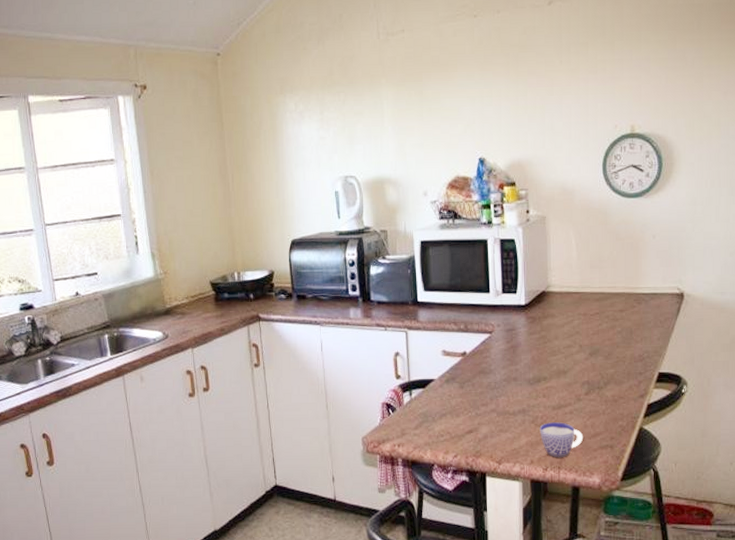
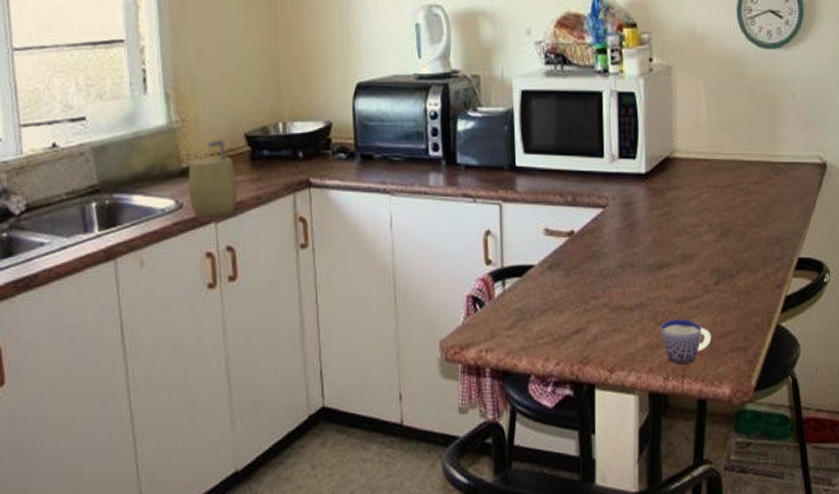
soap dispenser: none [171,286,207,346] -> present [187,139,238,219]

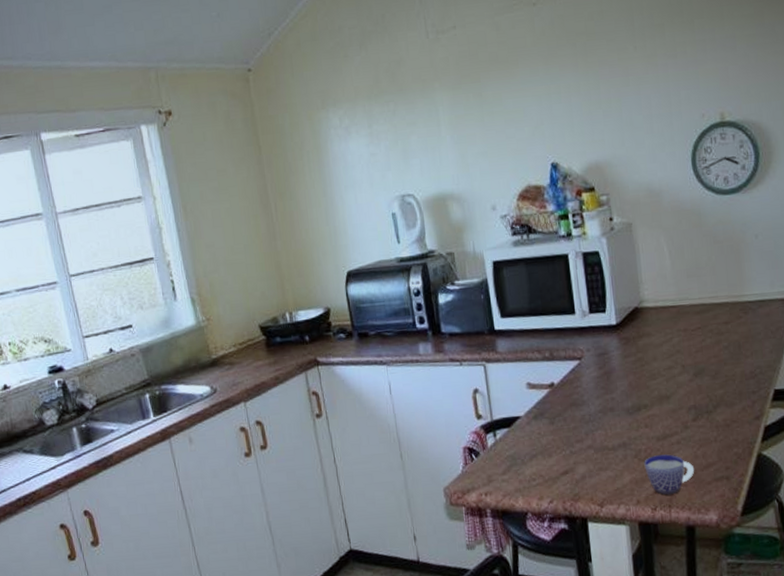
soap dispenser: present [187,139,238,219] -> none [217,332,260,400]

